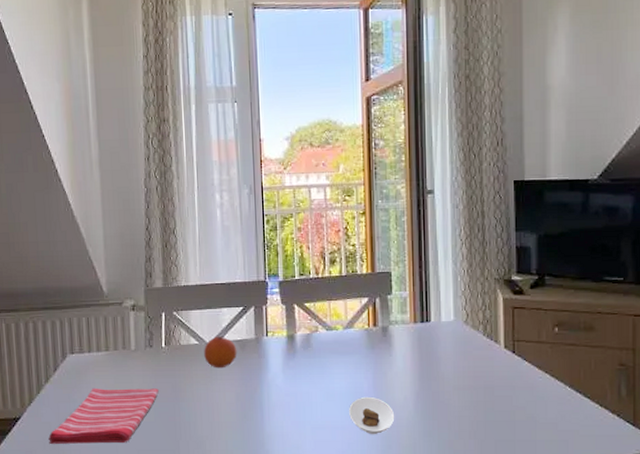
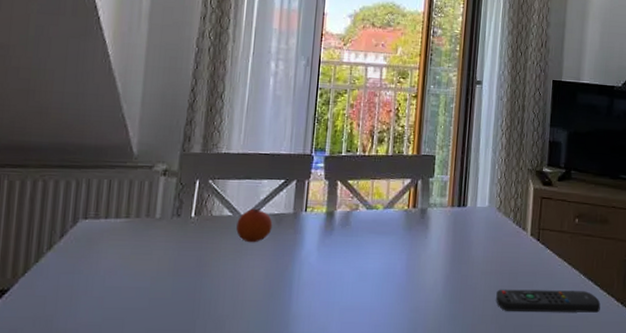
dish towel: present [48,388,159,444] -> none [40,258,181,322]
saucer: present [349,396,395,435] -> none [379,278,424,318]
remote control: none [472,404,593,426] -> present [496,289,601,313]

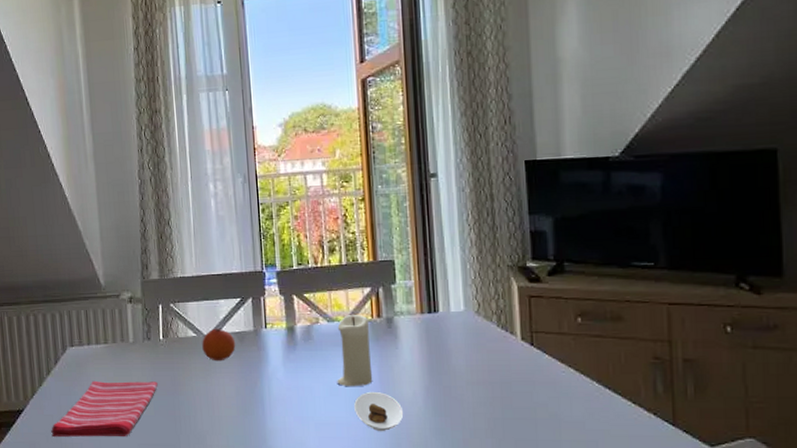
dish towel: none [40,258,181,322] -> present [51,380,158,437]
candle: none [367,204,405,273] -> present [337,315,373,386]
saucer: none [379,278,424,318] -> present [354,391,404,432]
remote control: present [496,289,601,313] -> none [488,400,625,425]

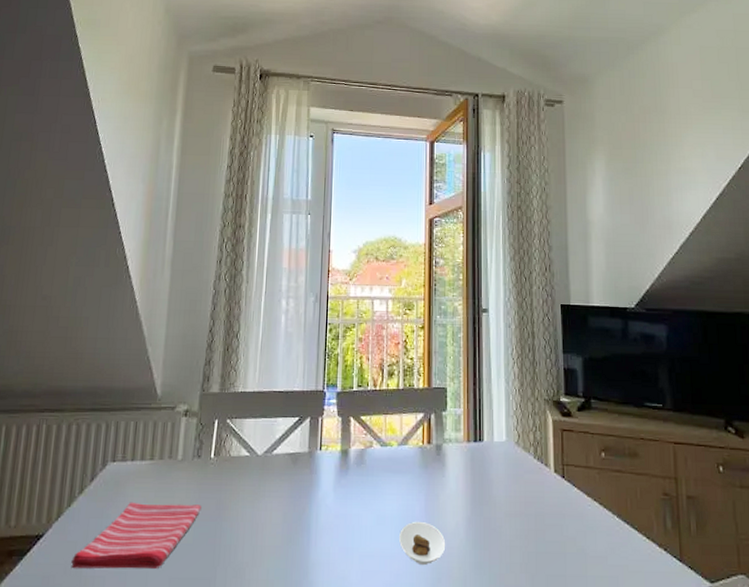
fruit: present [202,328,236,361] -> none [254,448,289,484]
candle: present [337,315,373,386] -> none [384,440,420,515]

